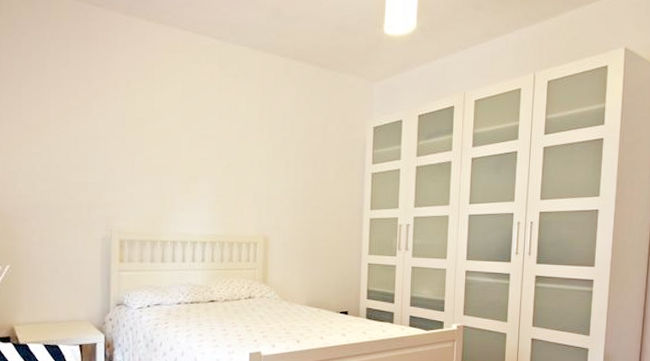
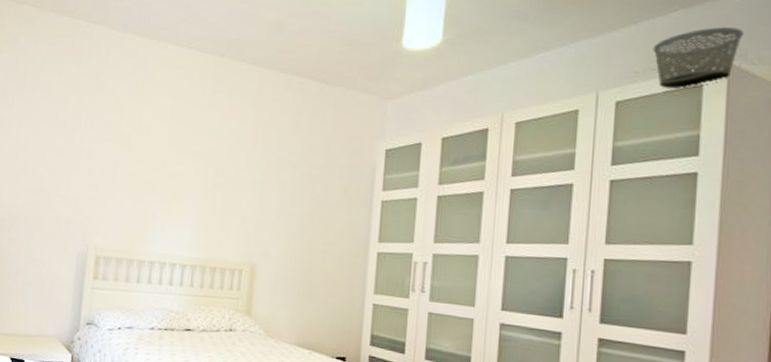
basket: none [573,18,636,69] -> present [652,27,744,89]

